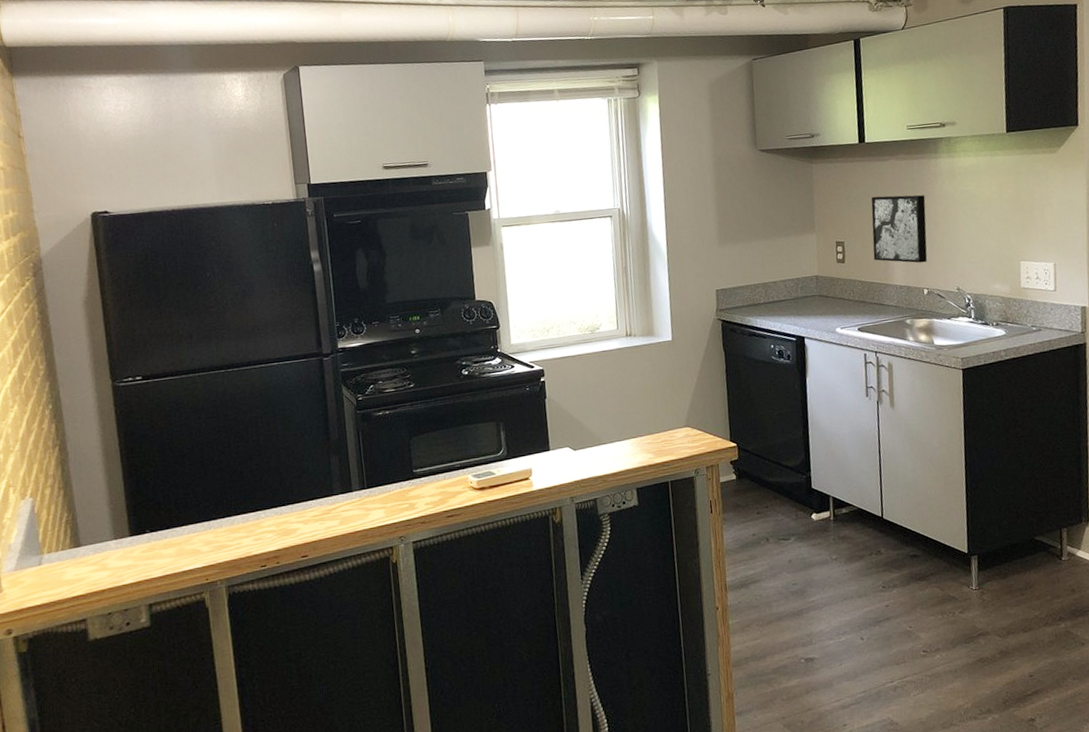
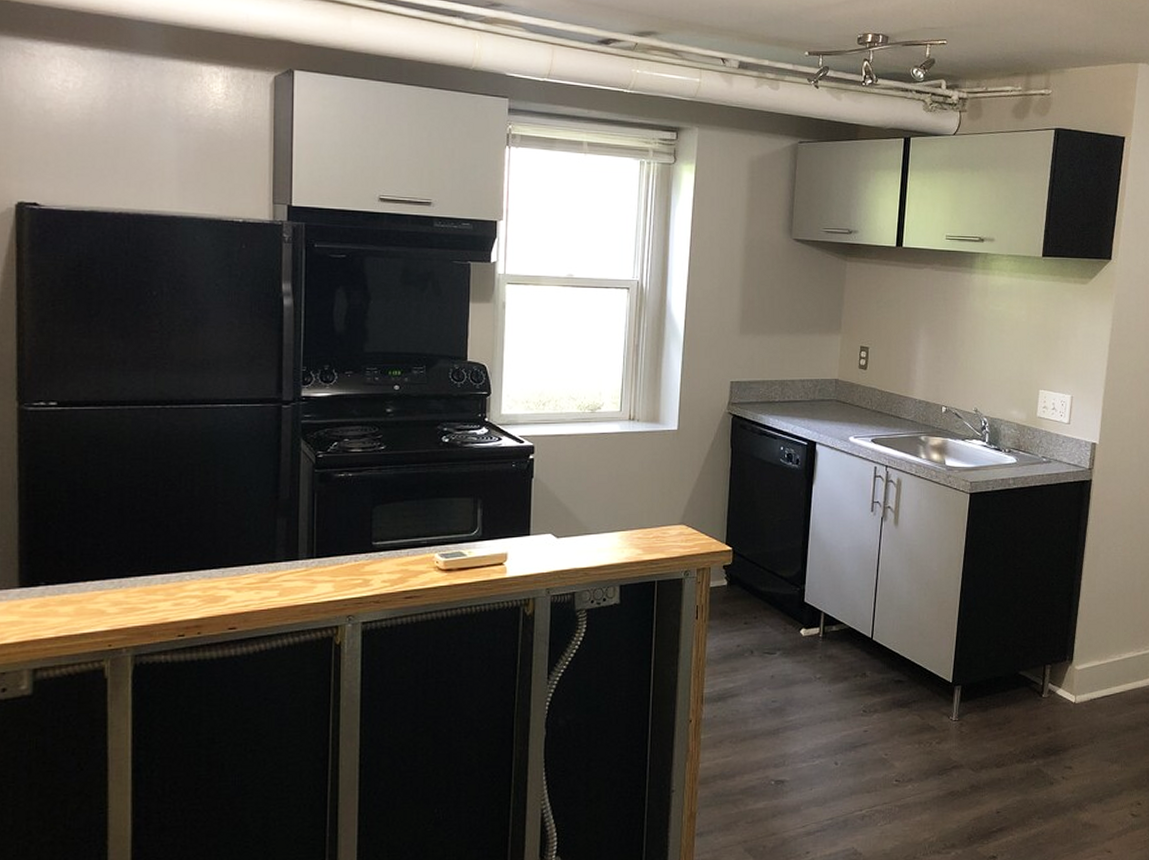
wall art: present [871,194,928,263] -> none [896,304,955,379]

